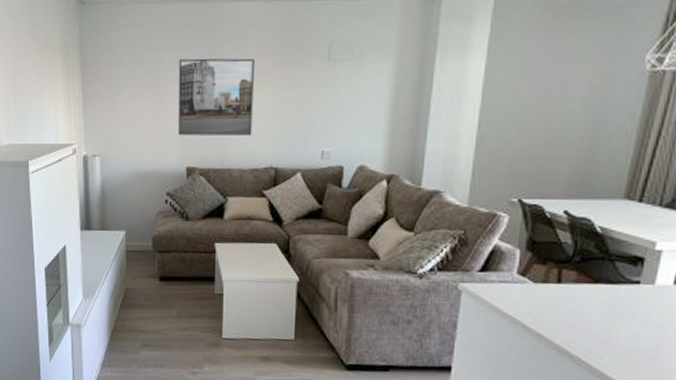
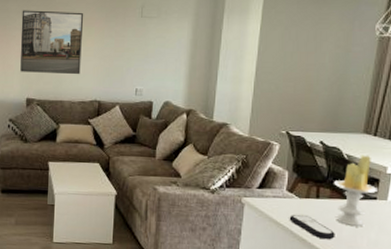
remote control: none [520,303,582,335] -> present [289,214,335,240]
candle: none [580,227,641,318] -> present [333,155,377,226]

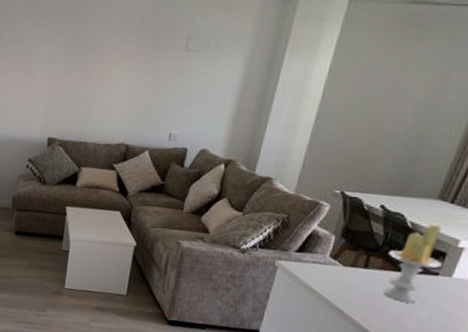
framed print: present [20,10,84,75] -> none [43,38,120,115]
remote control: present [289,214,335,240] -> none [327,283,380,314]

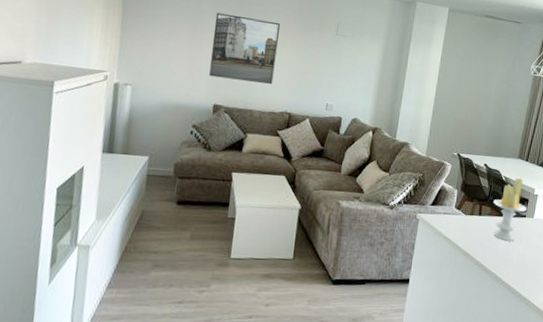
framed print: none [43,38,120,115] -> present [209,12,281,85]

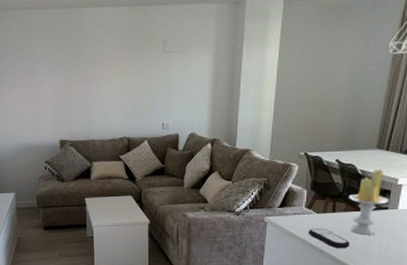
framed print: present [209,12,281,85] -> none [48,52,109,116]
remote control: none [456,230,493,254] -> present [308,228,350,249]

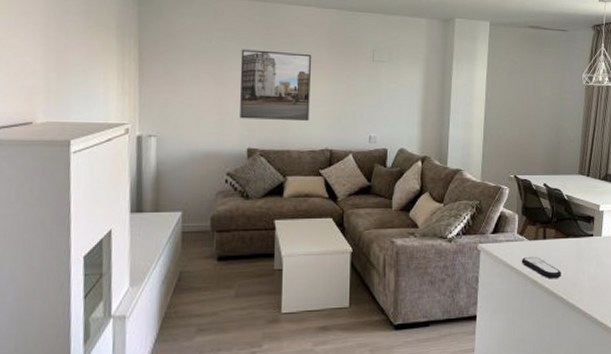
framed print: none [48,52,109,116] -> present [240,49,312,122]
candle: present [348,169,389,234] -> none [556,195,593,263]

